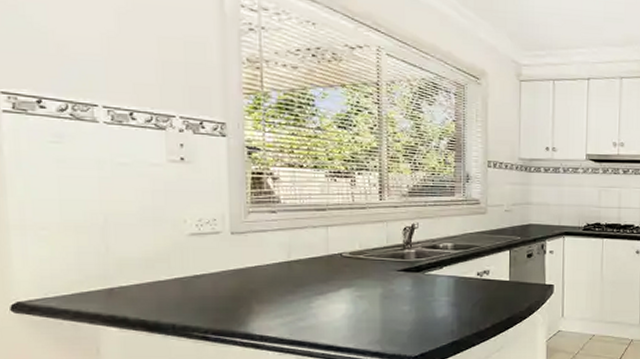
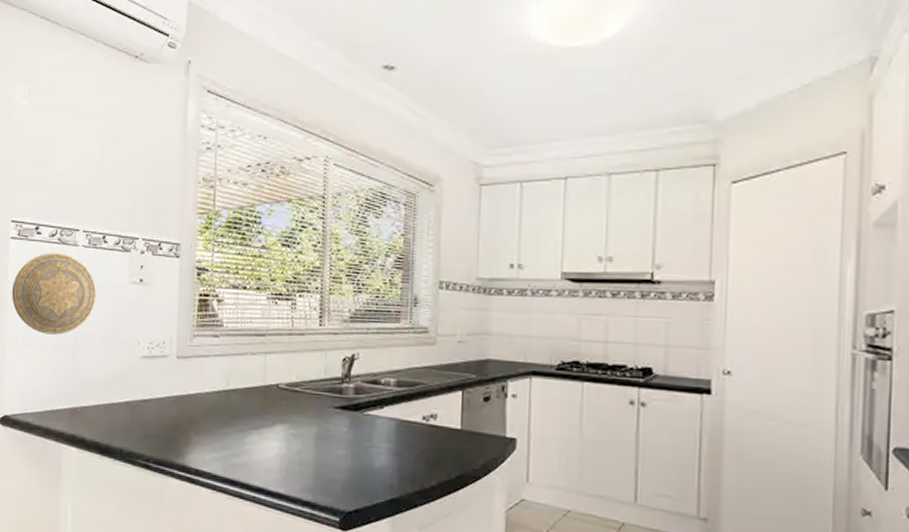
decorative plate: none [10,129,128,215] -> present [11,253,97,335]

